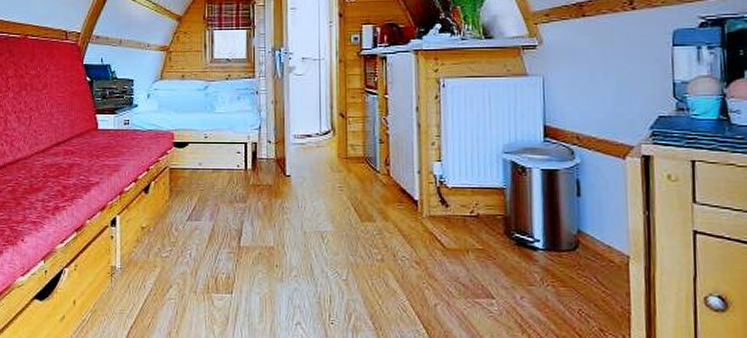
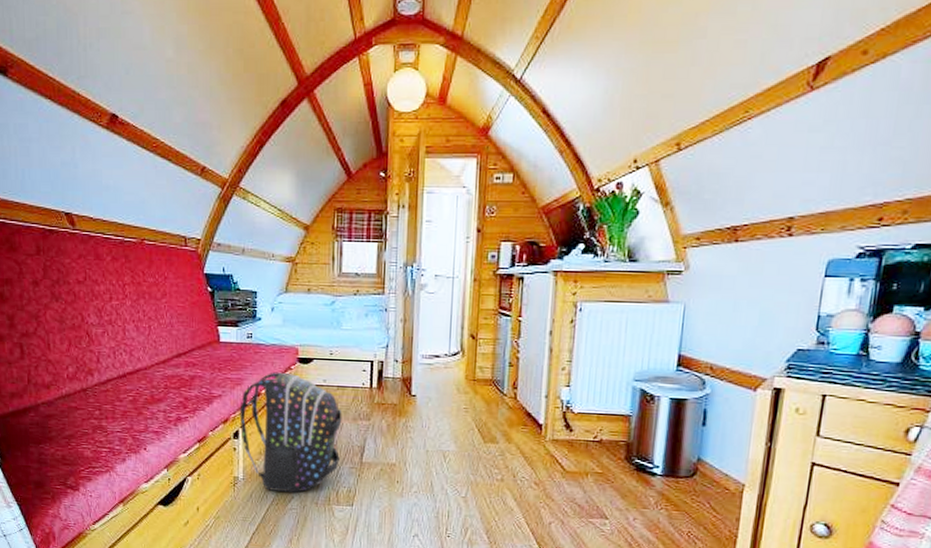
backpack: none [115,157,218,281] -> present [238,372,342,493]

